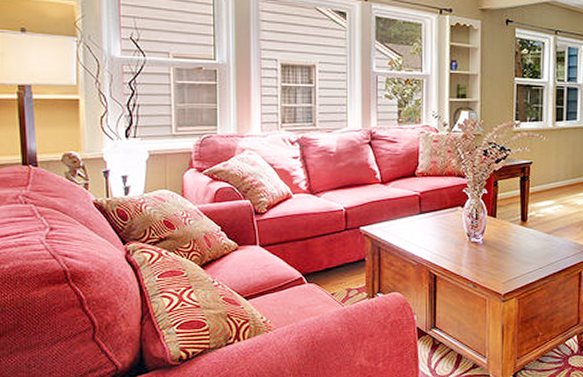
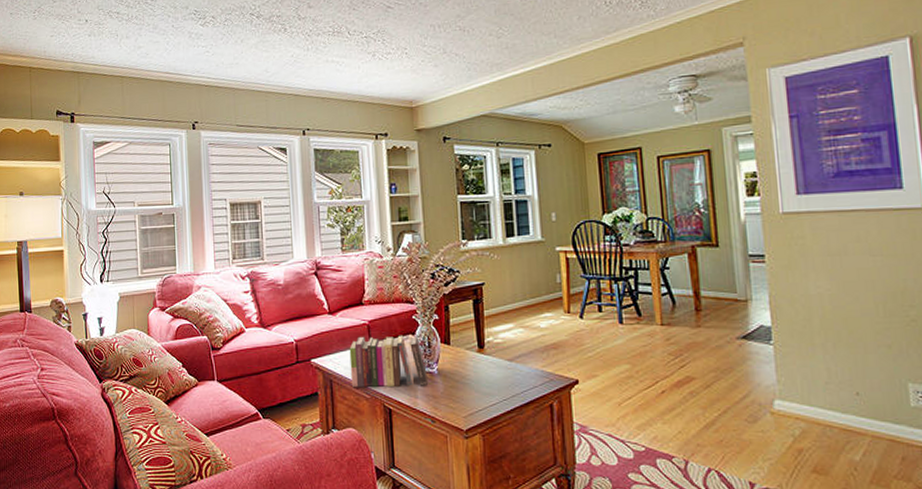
books: none [399,206,472,256] -> present [349,335,428,388]

